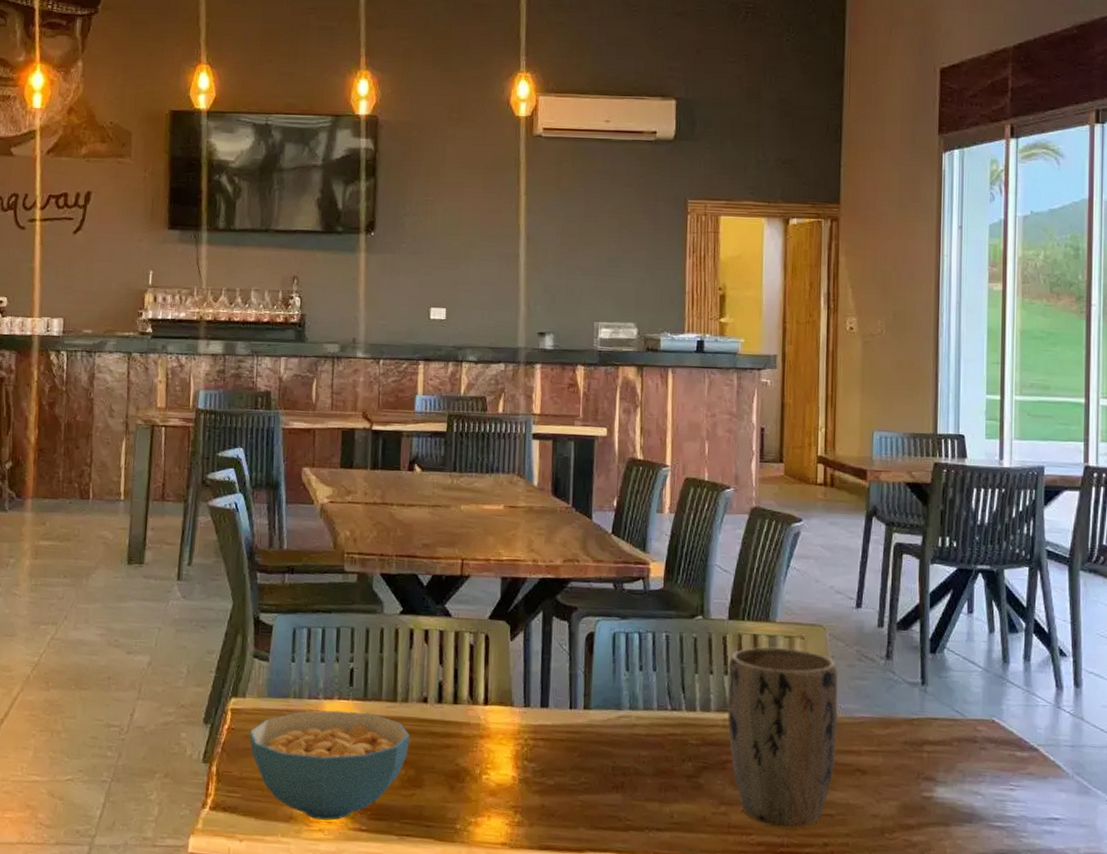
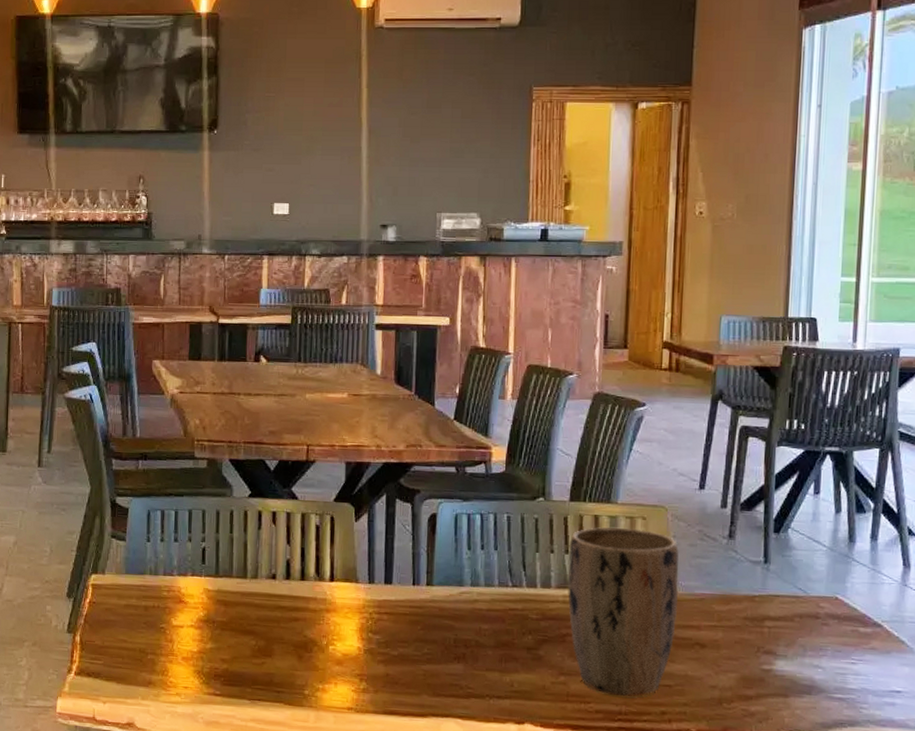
cereal bowl: present [249,710,409,821] -> none [109,586,259,686]

